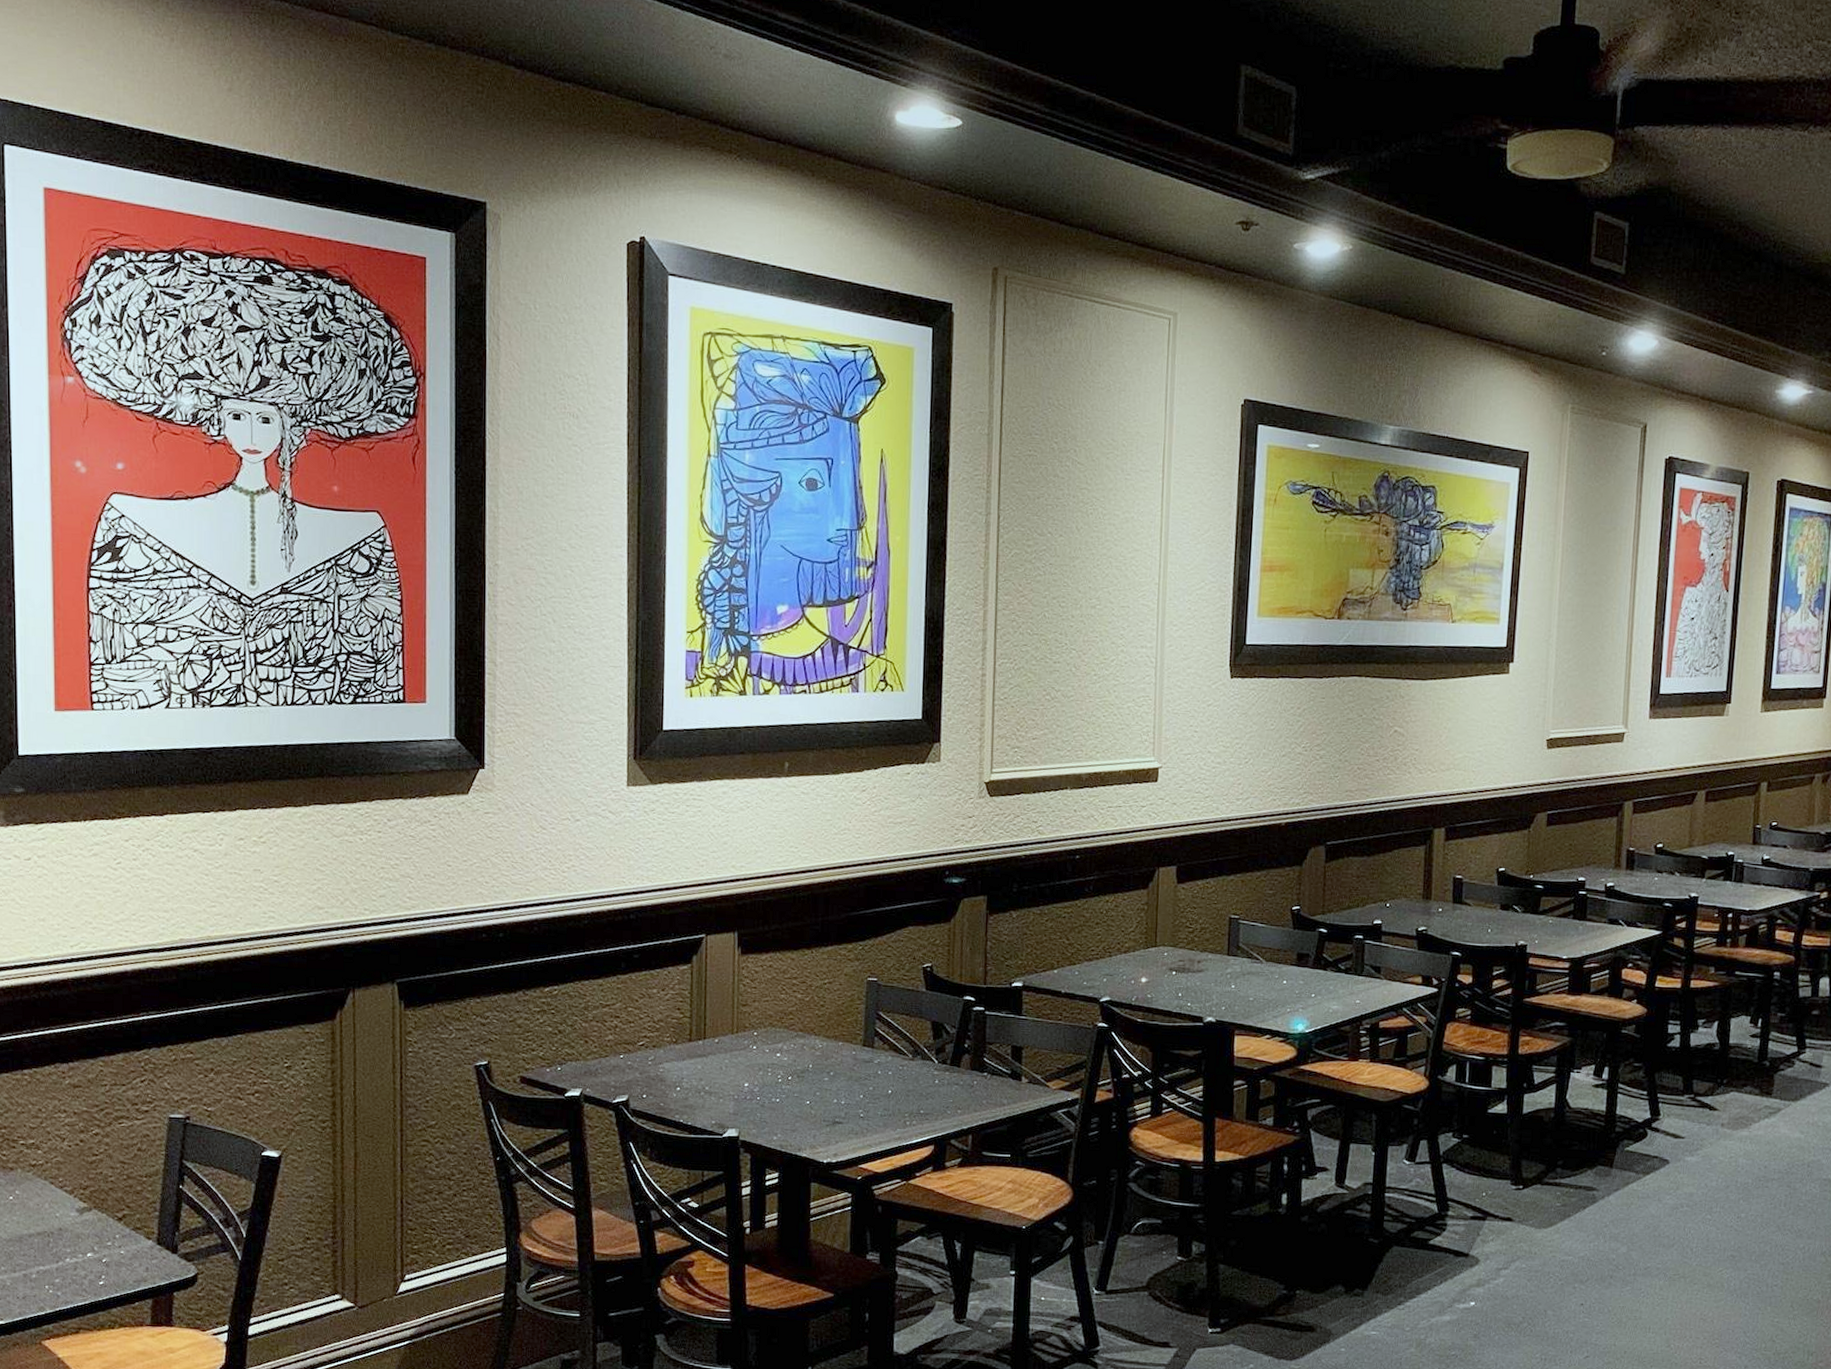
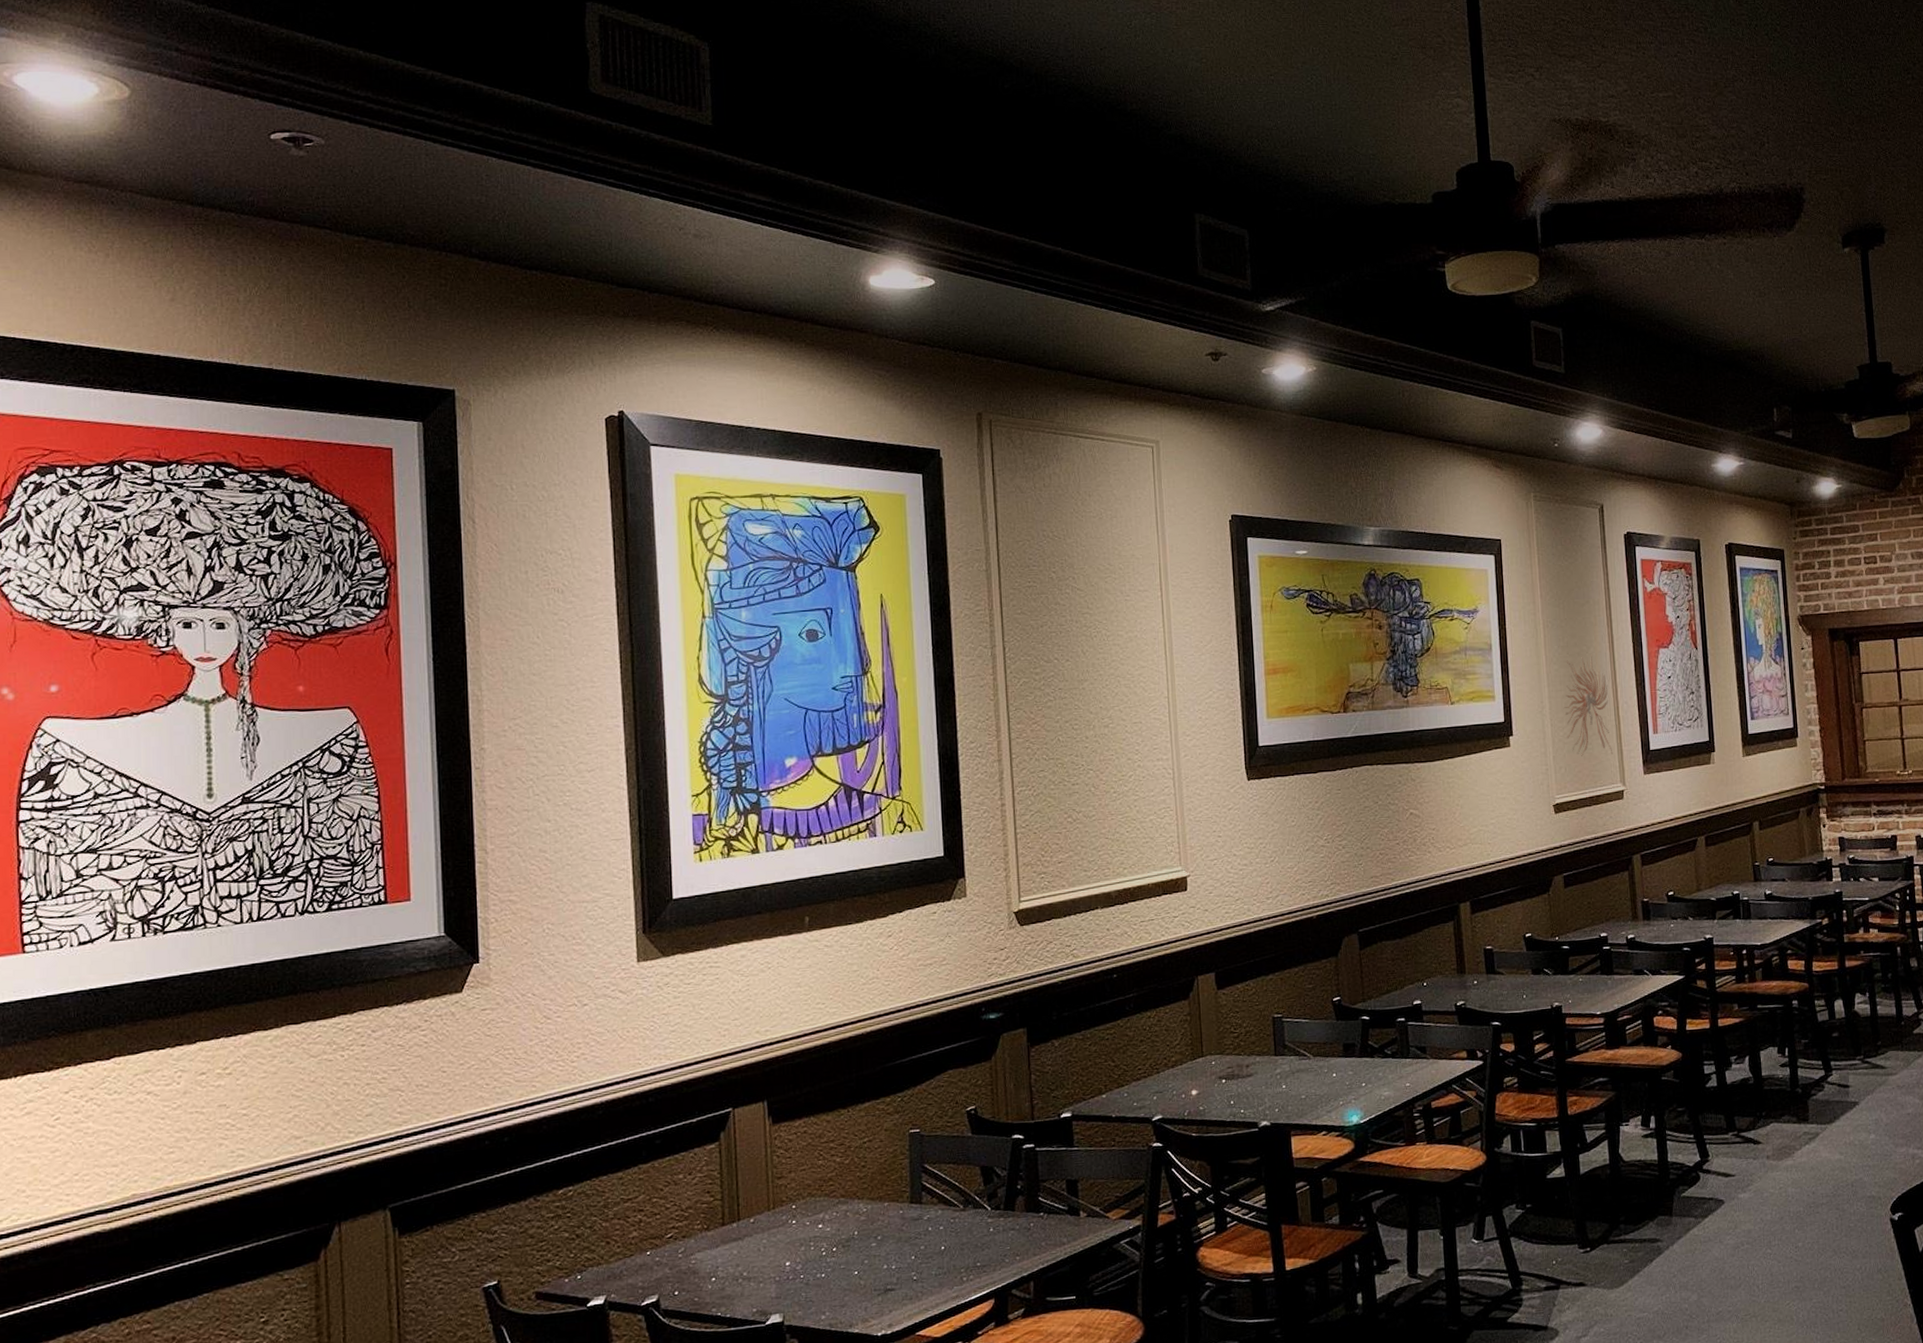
wall sculpture: none [1571,585,1624,694] -> present [1564,654,1613,756]

